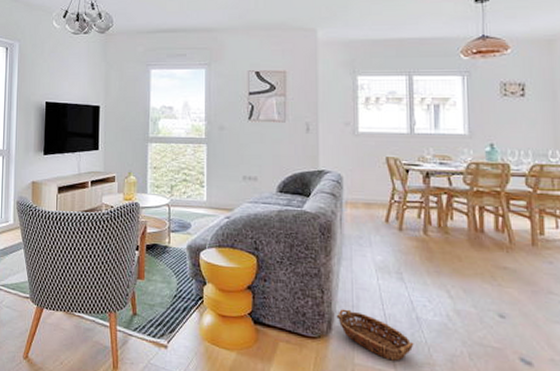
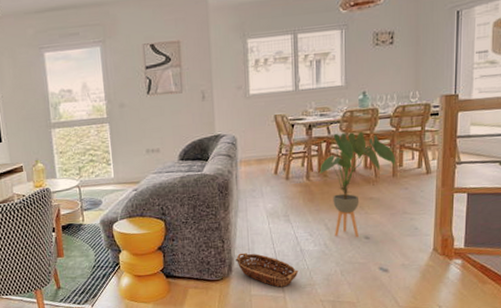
house plant: none [439,186,535,315] -> present [319,131,395,238]

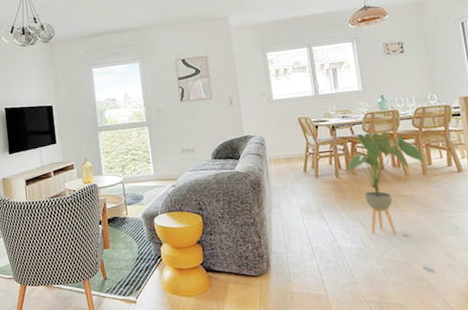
basket: present [235,252,299,287] -> none [273,248,339,285]

